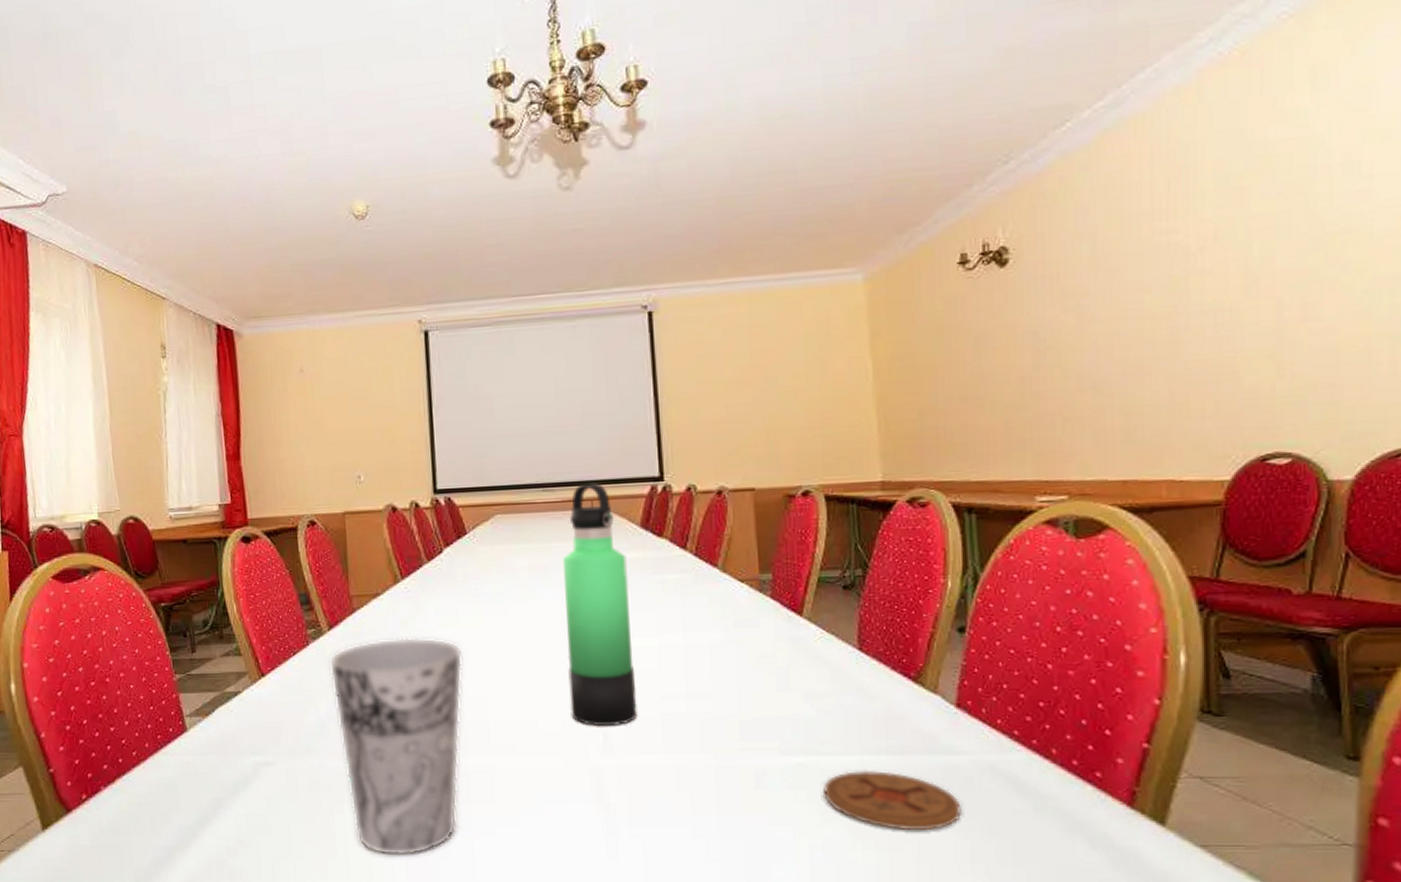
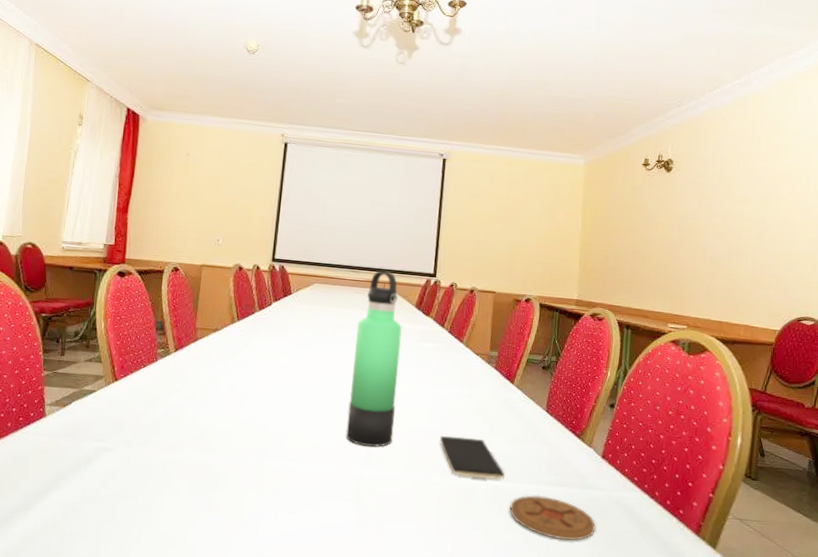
cup: present [329,636,463,856] -> none [169,363,274,531]
smartphone: none [705,699,809,755] -> present [440,436,505,480]

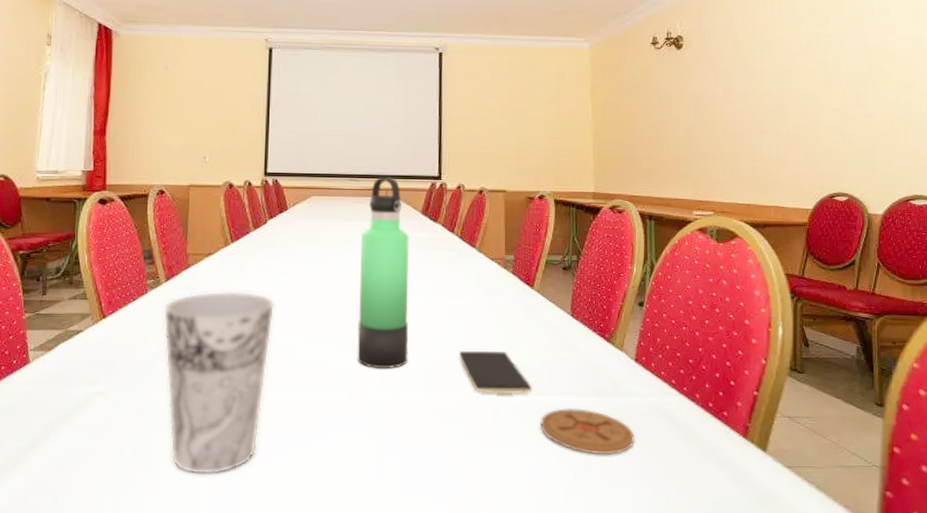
cup: none [169,363,274,531] -> present [163,290,275,475]

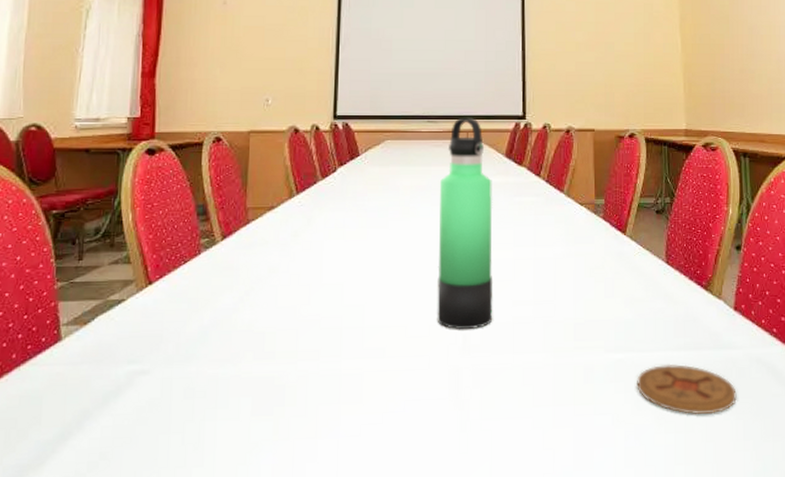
cup: present [163,290,275,475] -> none [218,247,346,462]
smartphone: present [459,350,532,395] -> none [548,304,627,353]

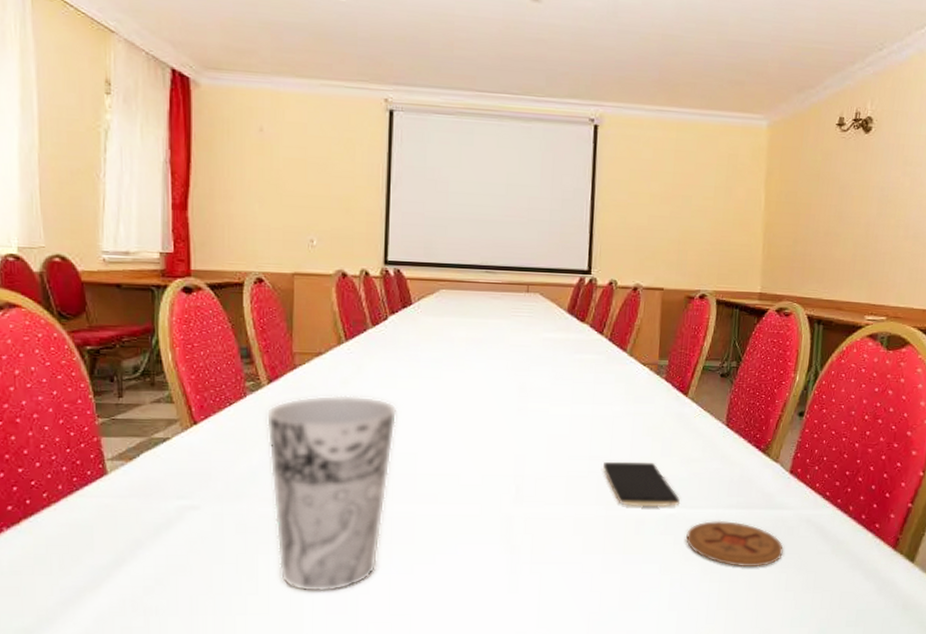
cup: none [218,247,346,462] -> present [266,394,398,592]
thermos bottle: present [437,117,493,330] -> none [490,269,553,481]
smartphone: none [548,304,627,353] -> present [603,461,680,507]

